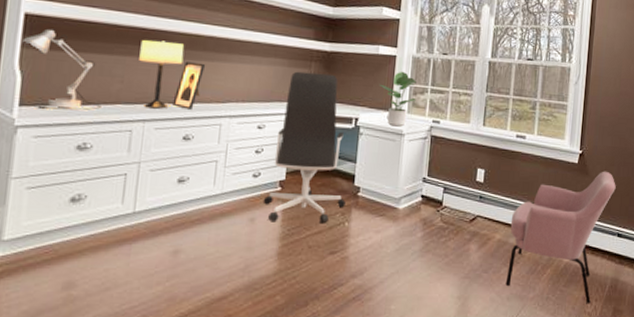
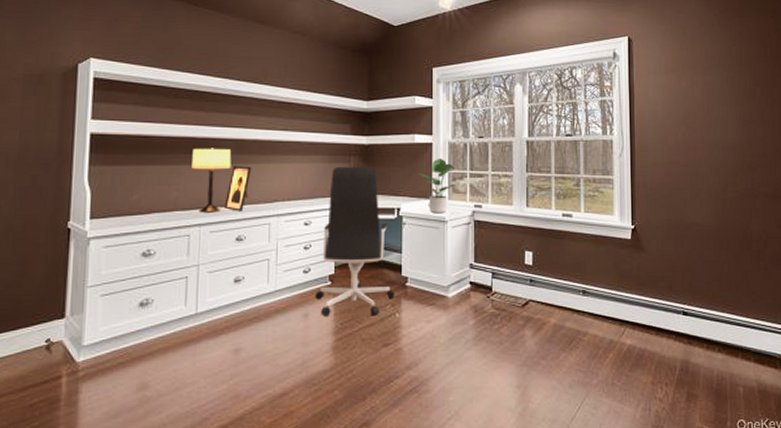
desk lamp: present [22,28,102,111] -> none [90,146,161,221]
armchair: present [505,171,616,304] -> none [565,245,675,389]

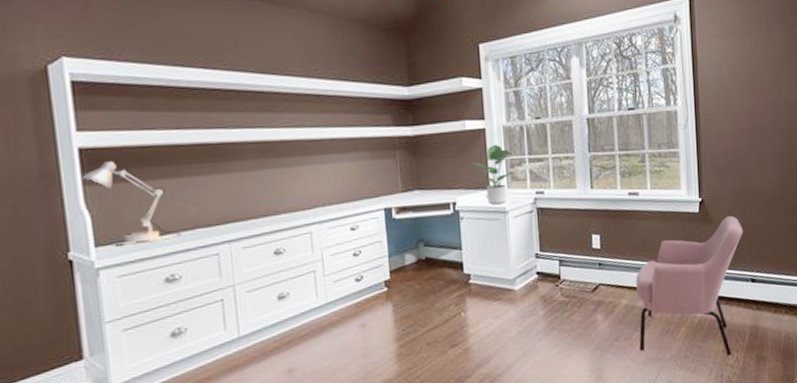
desk lamp: none [90,146,161,221] -> present [82,160,182,248]
table lamp: present [192,148,232,213] -> none [208,153,258,228]
picture frame: present [224,166,252,211] -> none [255,170,283,223]
office chair: present [314,166,394,317] -> none [370,160,458,325]
armchair: none [565,245,675,389] -> present [635,215,743,356]

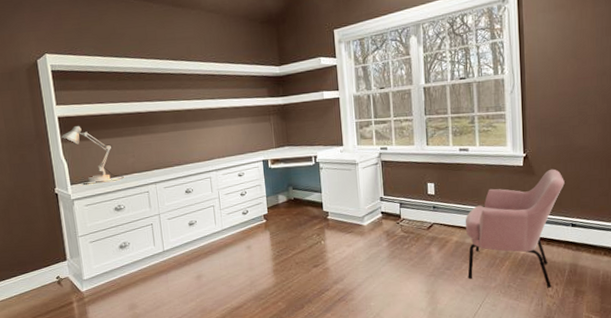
potted plant: present [471,144,514,205] -> none [328,110,363,158]

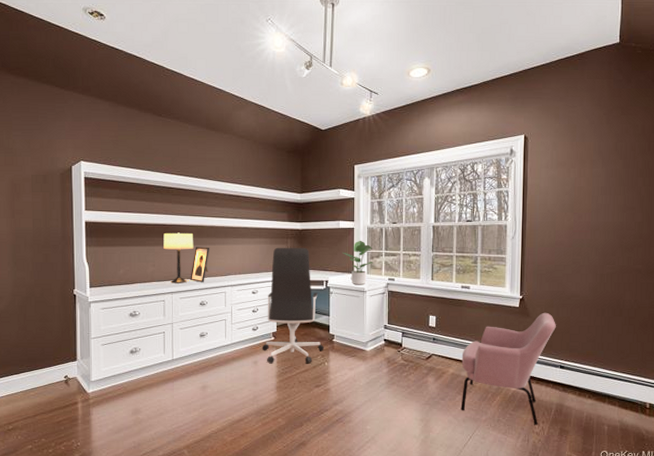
desk lamp: present [61,125,124,186] -> none [86,231,142,289]
table lamp: none [140,119,173,173] -> present [163,232,194,283]
picture frame: none [172,132,191,170] -> present [190,247,210,282]
office chair: none [254,123,319,247] -> present [262,247,324,364]
potted plant: none [328,110,363,158] -> present [342,240,373,285]

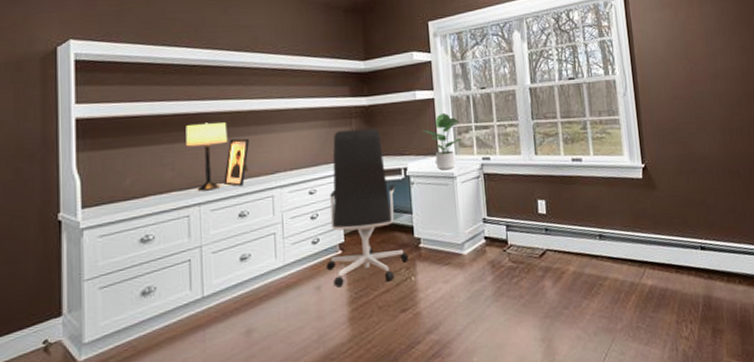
armchair: present [460,312,556,425] -> none [582,181,689,328]

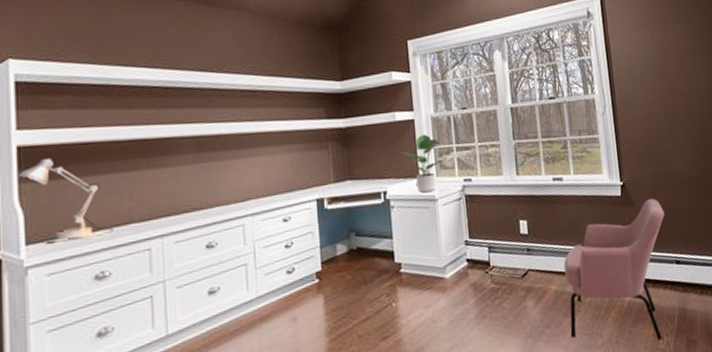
desk lamp: none [77,129,158,209] -> present [19,157,114,246]
table lamp: present [186,122,228,191] -> none [145,148,193,222]
picture frame: present [224,138,250,187] -> none [189,164,218,216]
office chair: present [326,128,409,288] -> none [302,150,389,318]
armchair: none [582,181,689,328] -> present [563,198,665,341]

